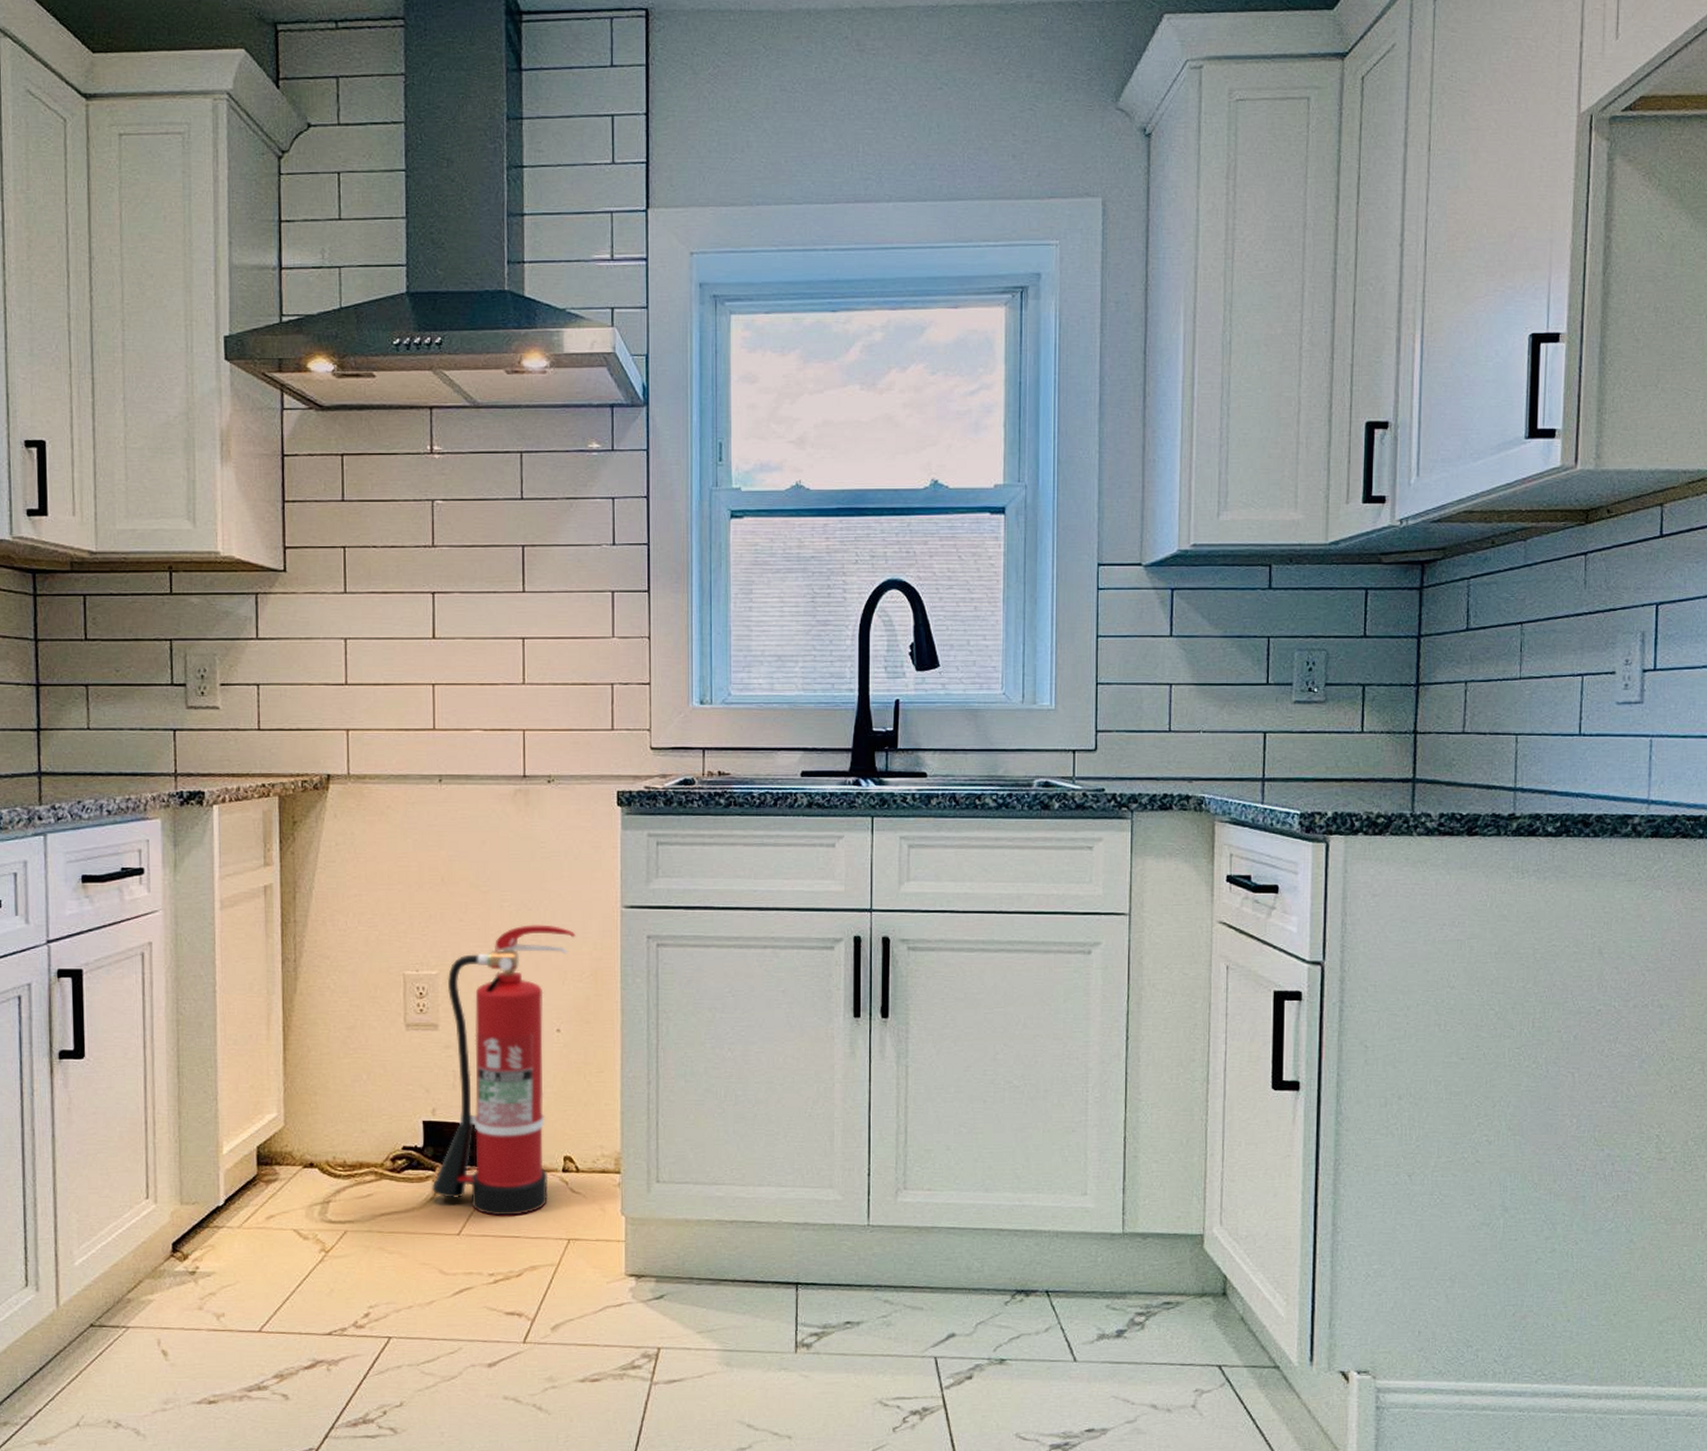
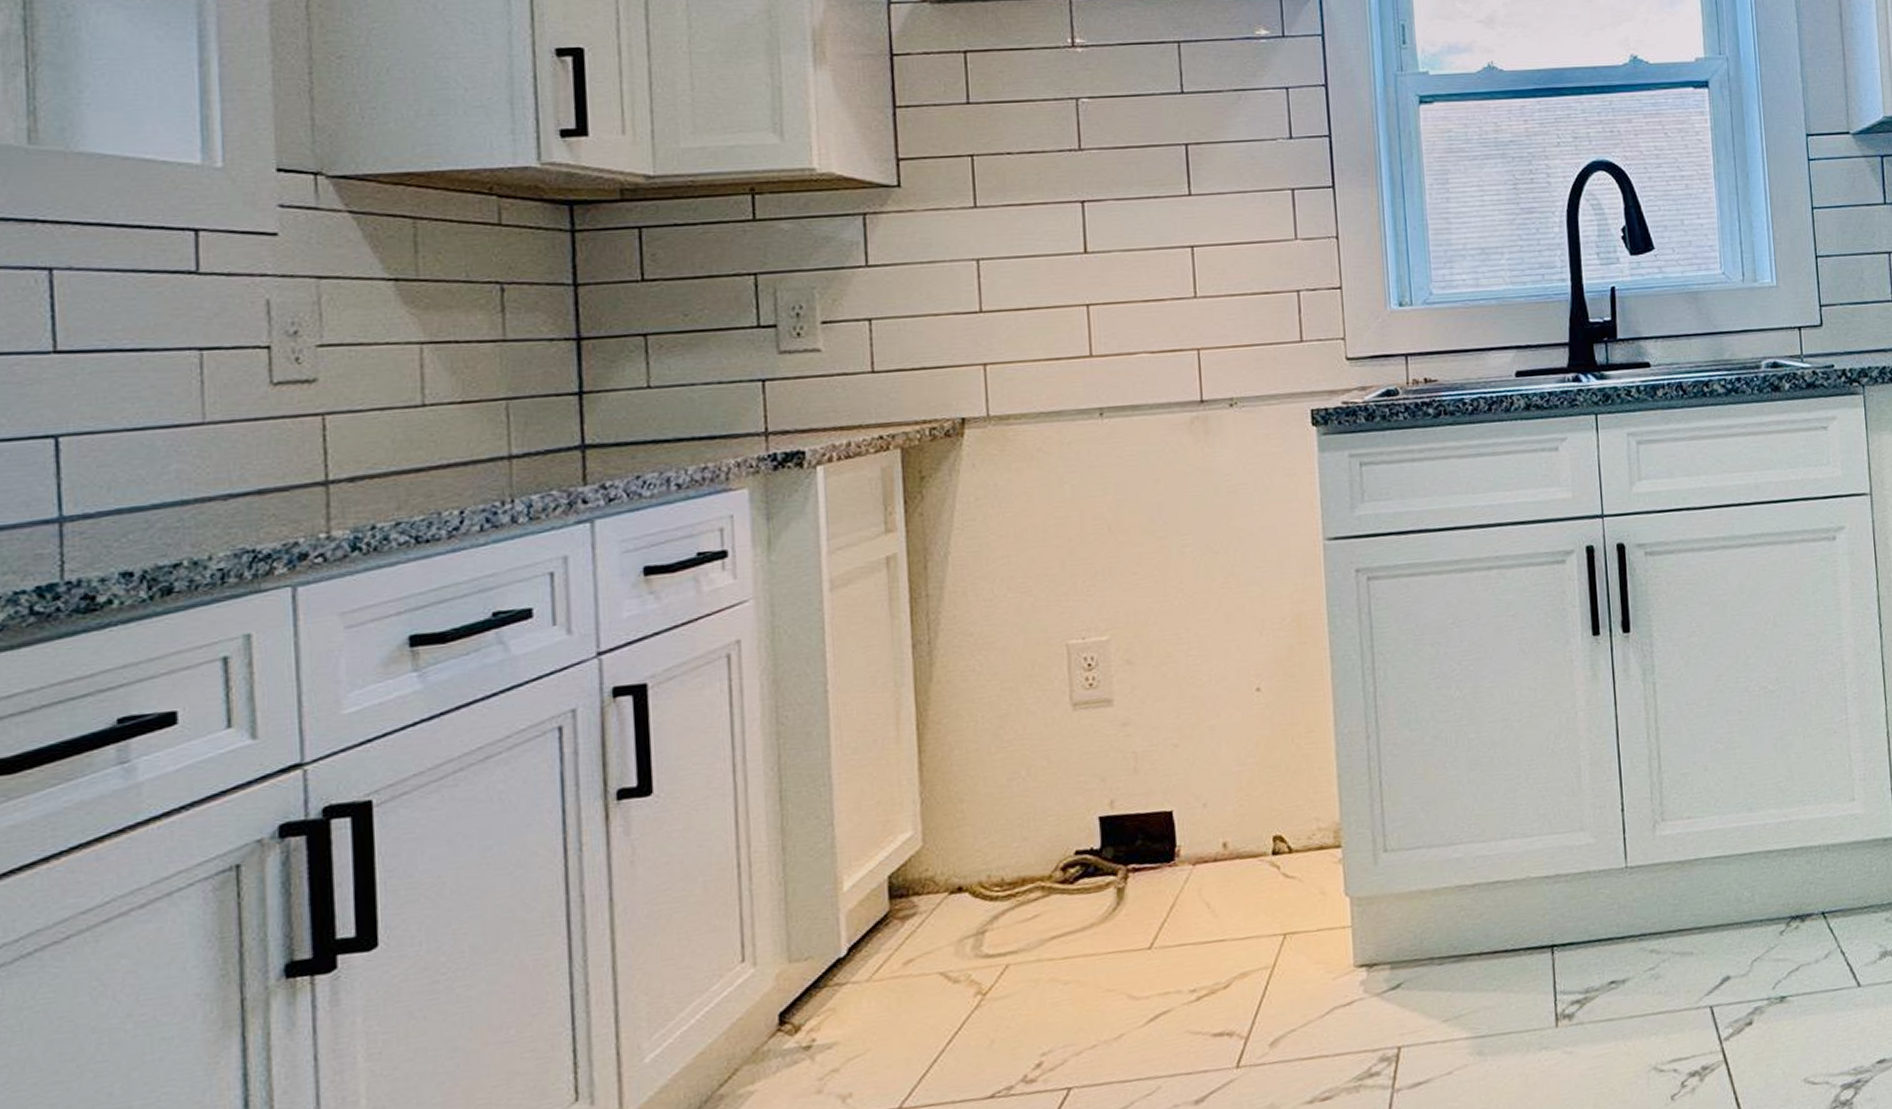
fire extinguisher: present [432,924,576,1216] -> none [1114,568,1273,919]

